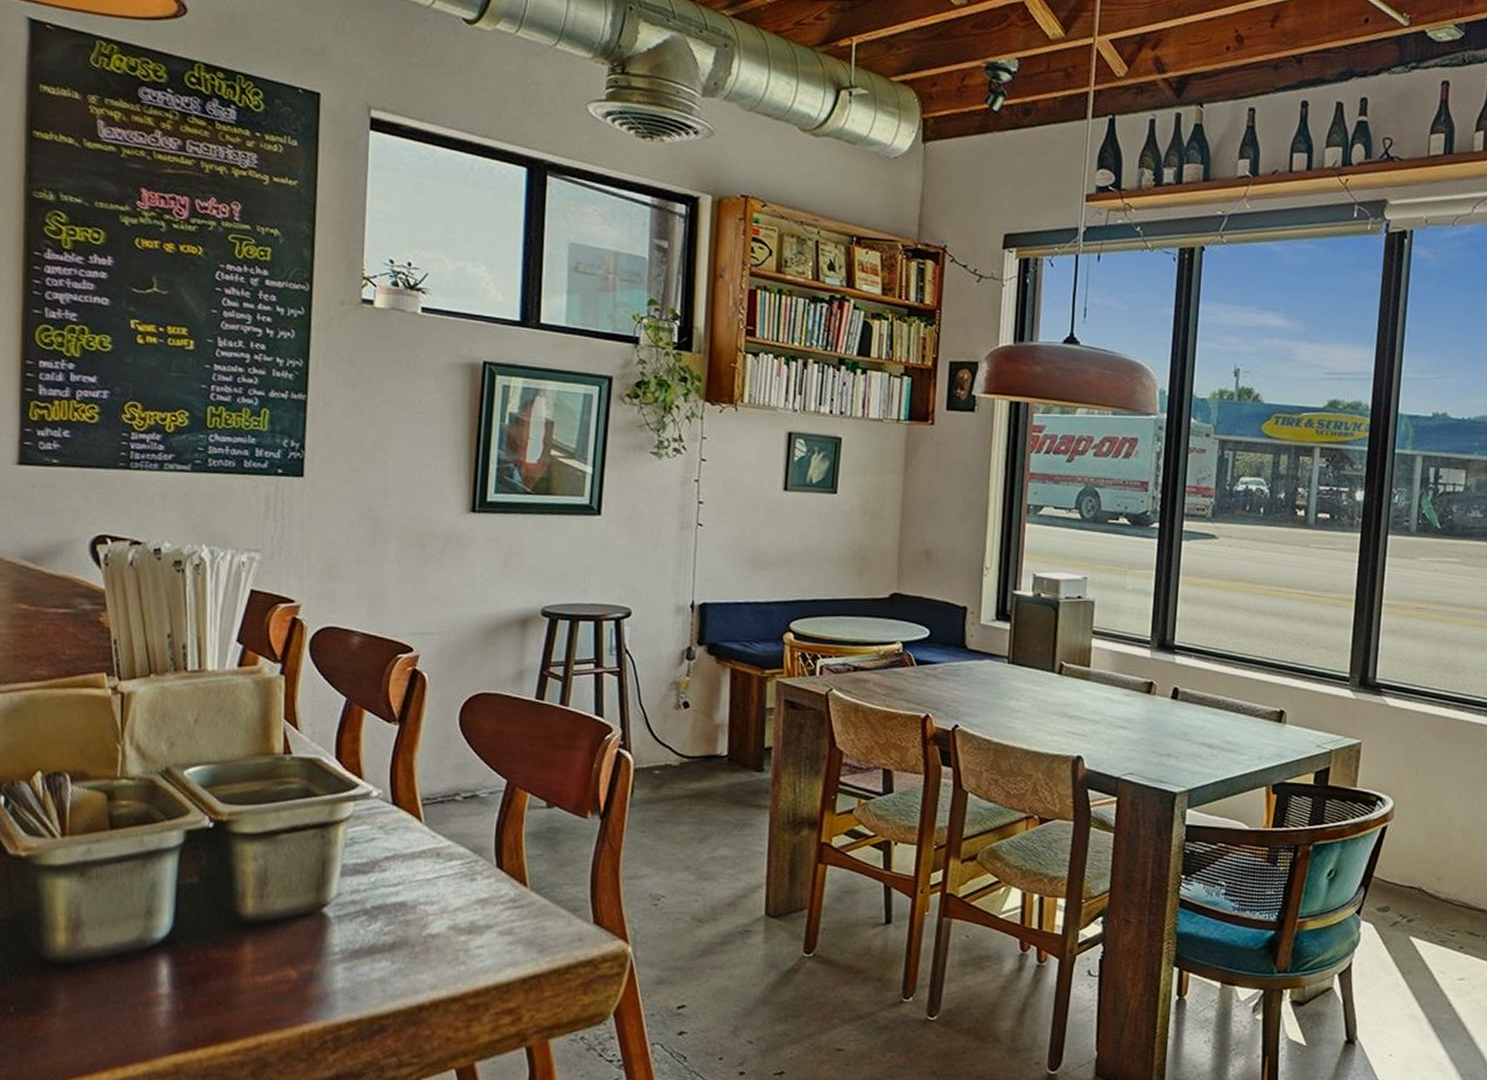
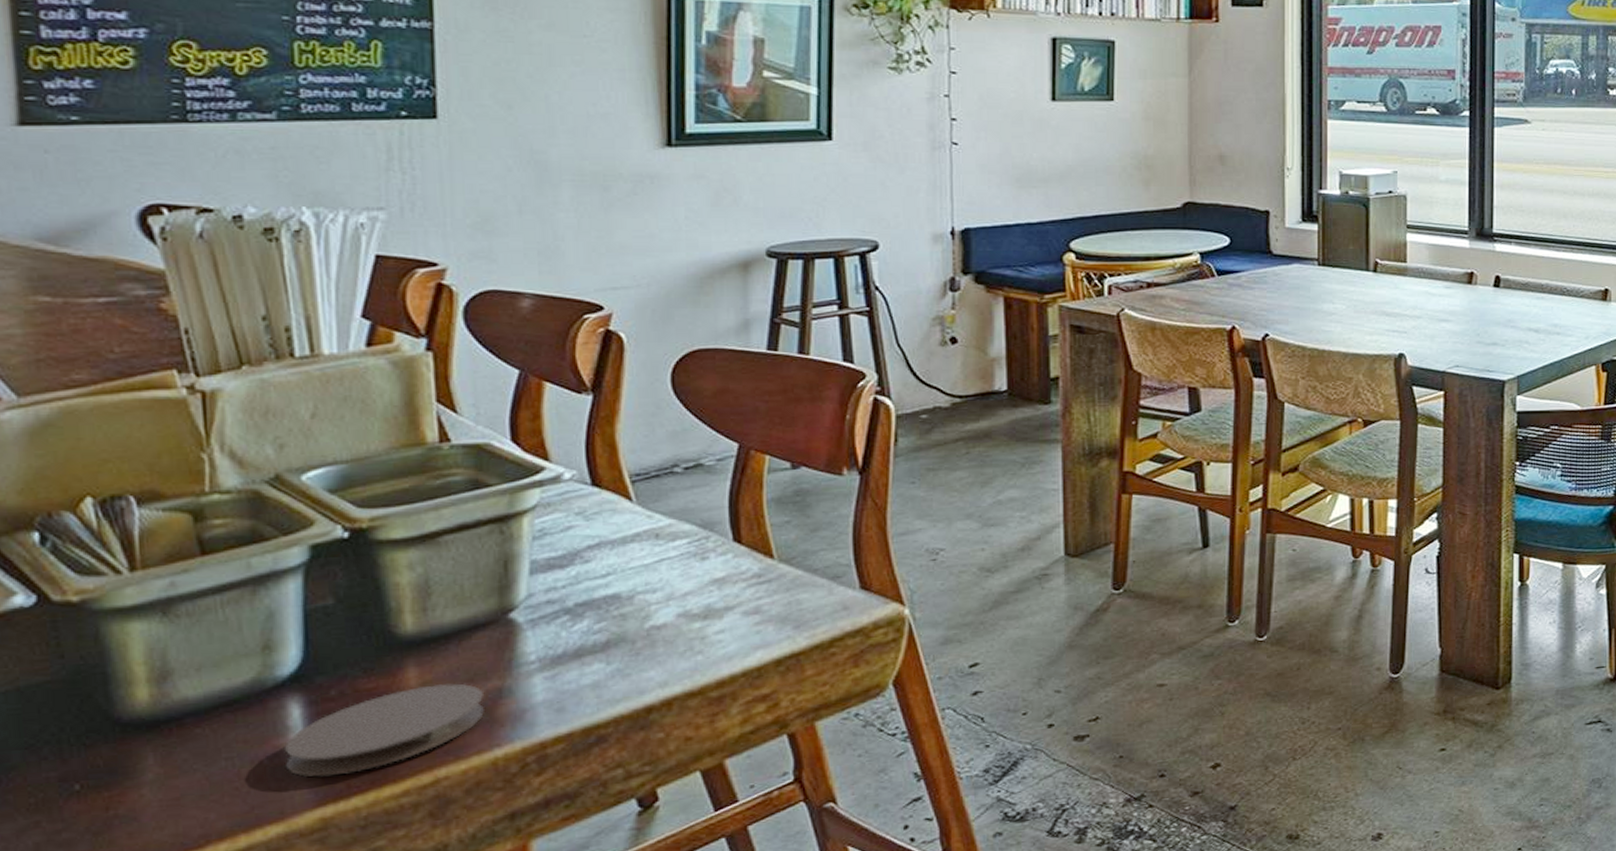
coaster: none [153,962,300,1029] -> present [284,683,485,777]

